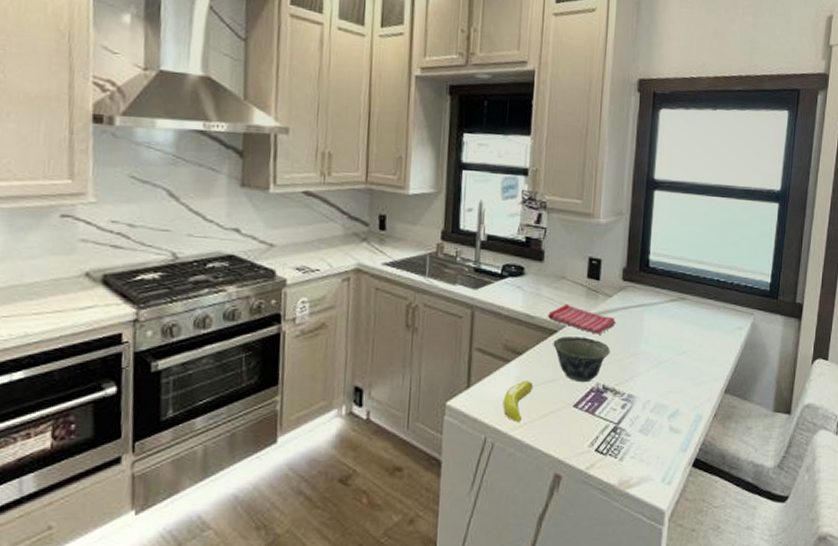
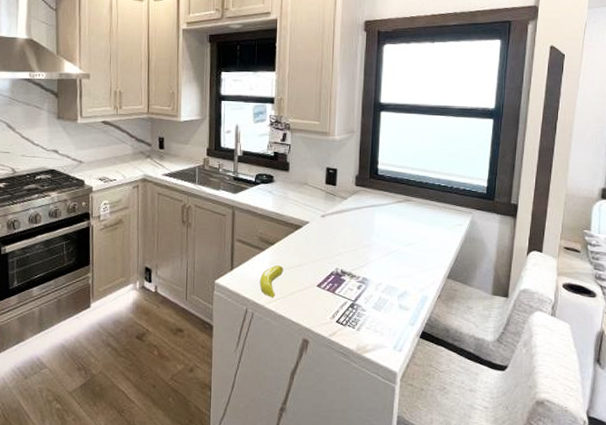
dish towel: present [548,303,617,334] -> none [294,204,352,229]
bowl: present [553,336,610,383] -> none [299,231,346,268]

